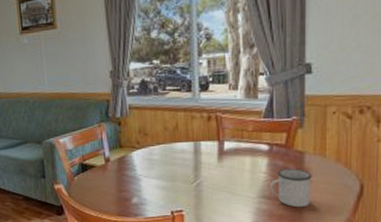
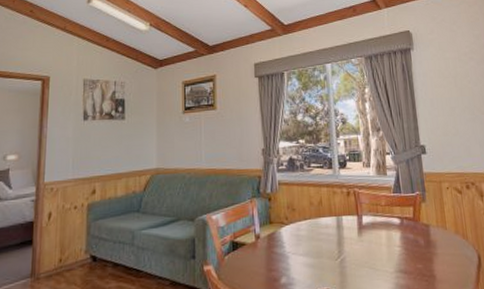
mug: present [269,169,312,208] -> none [404,241,440,281]

